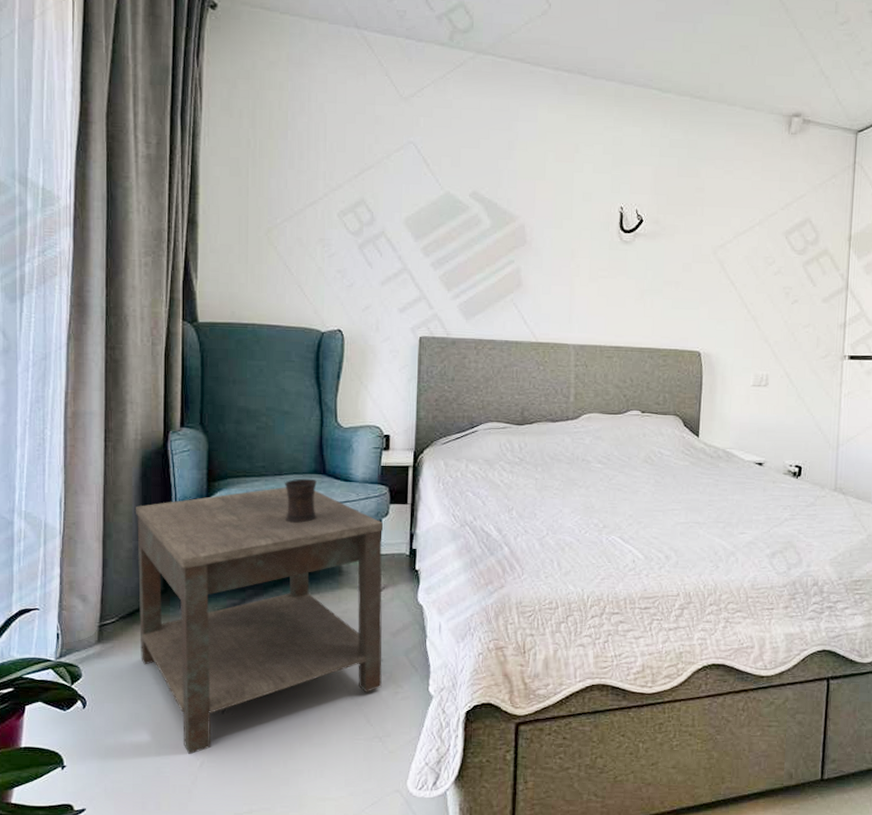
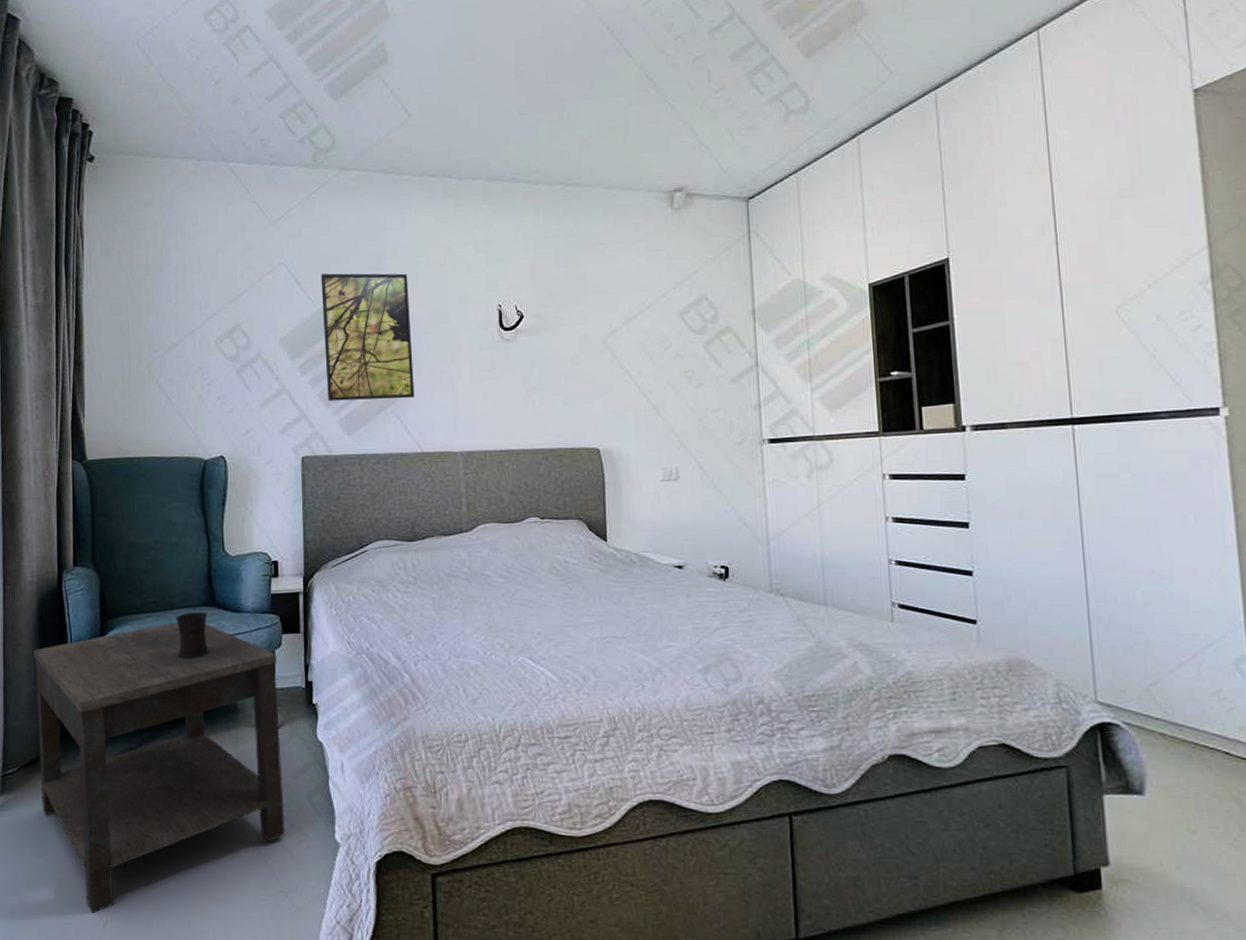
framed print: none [448,157,536,289] -> present [321,273,415,401]

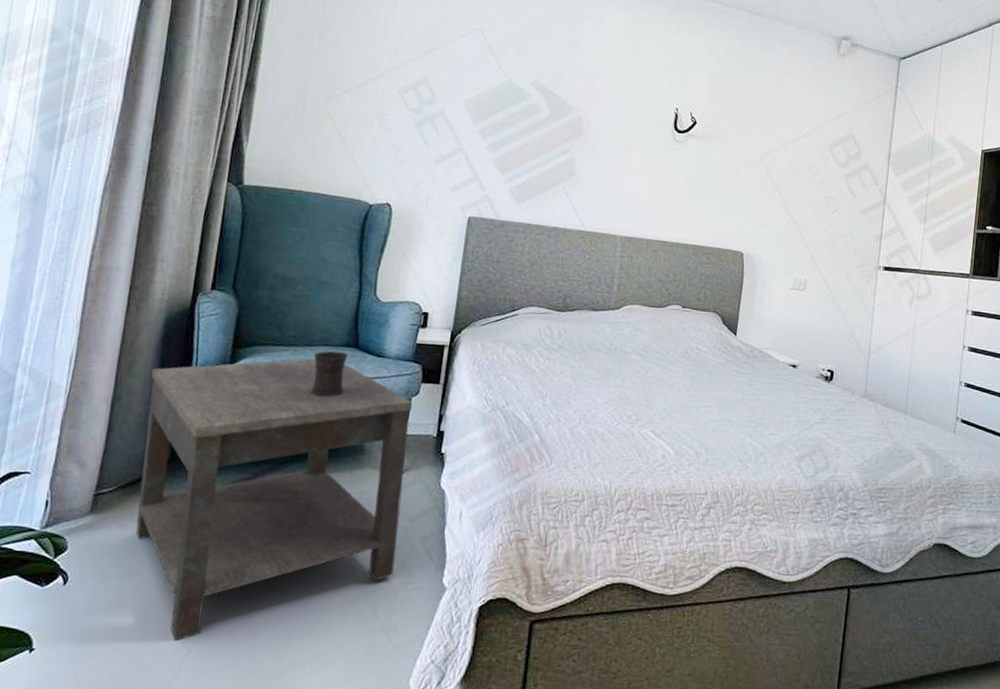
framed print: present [321,273,415,401] -> none [503,47,598,179]

